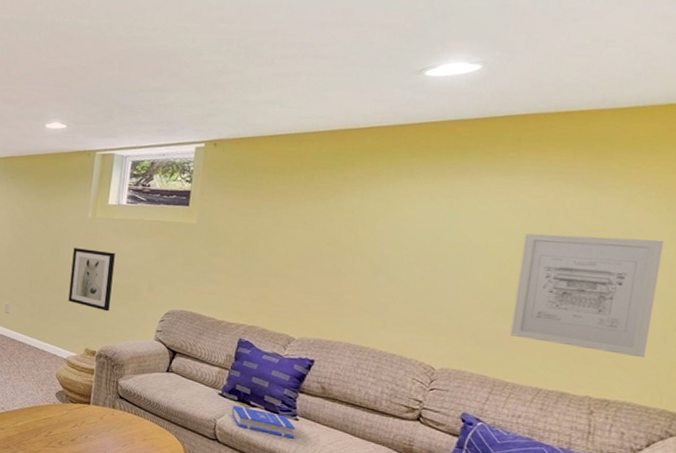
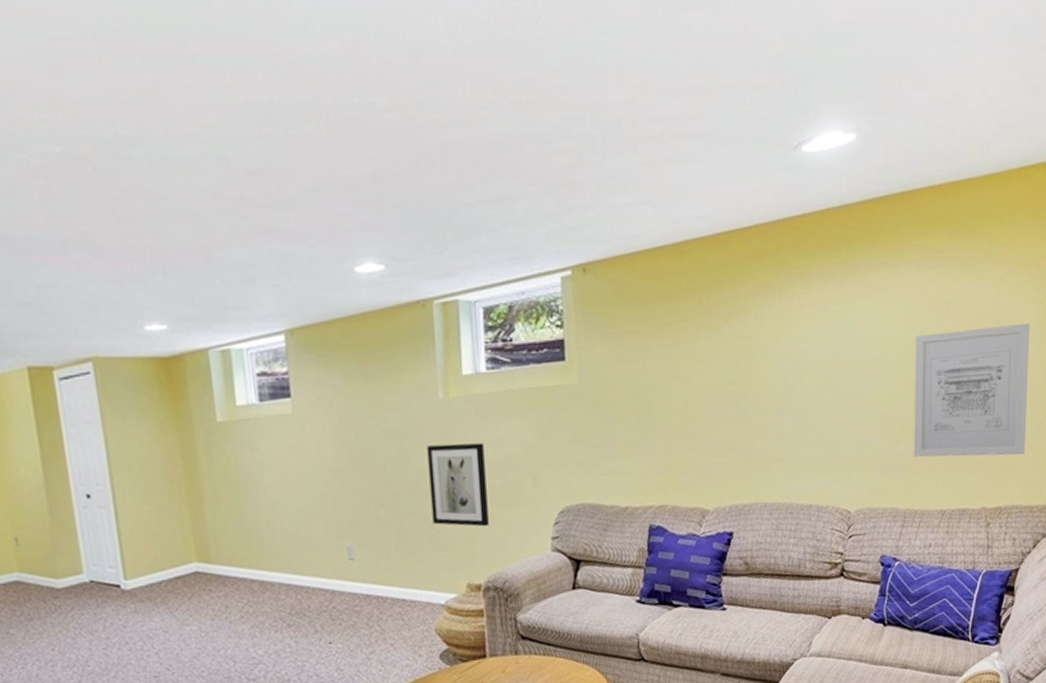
book: present [231,405,296,439] -> none [654,607,725,637]

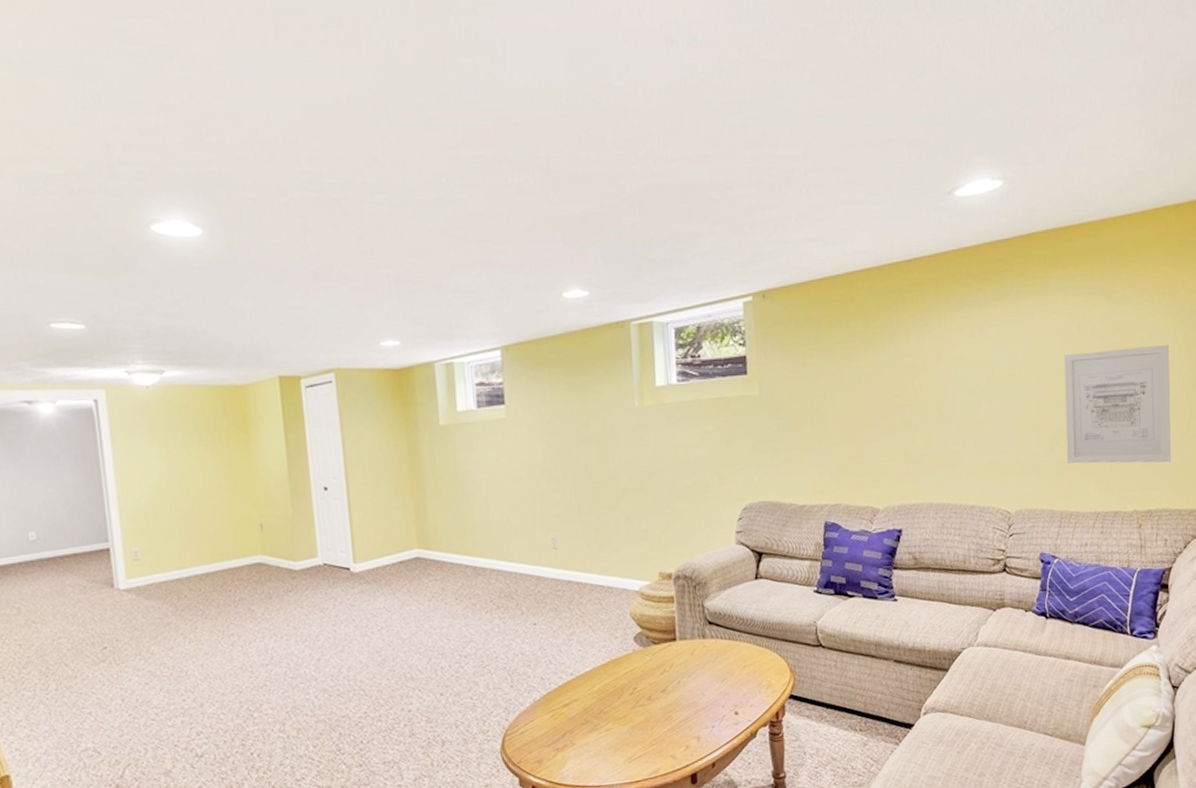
wall art: present [427,443,489,527] -> none [624,446,679,521]

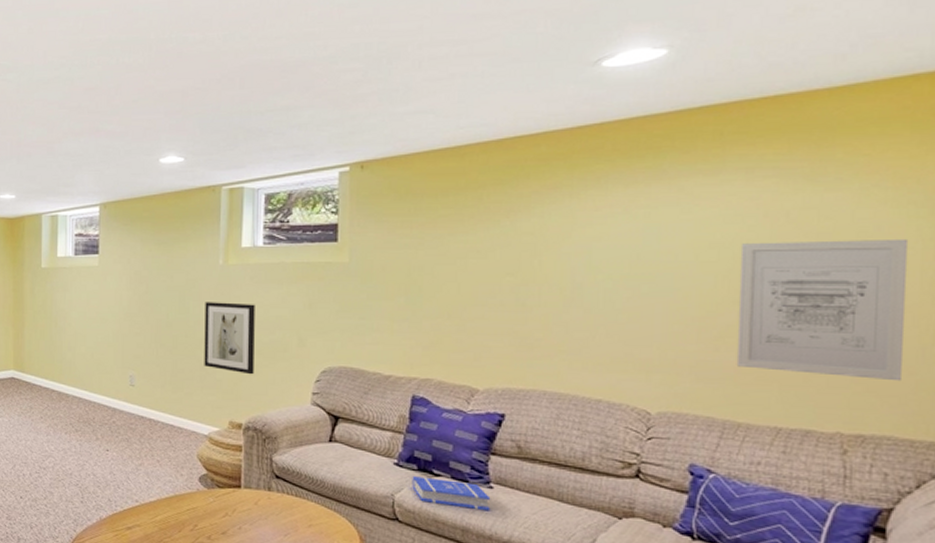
wall art: none [624,446,679,521] -> present [204,302,255,375]
book: none [830,598,897,625] -> present [412,476,491,511]

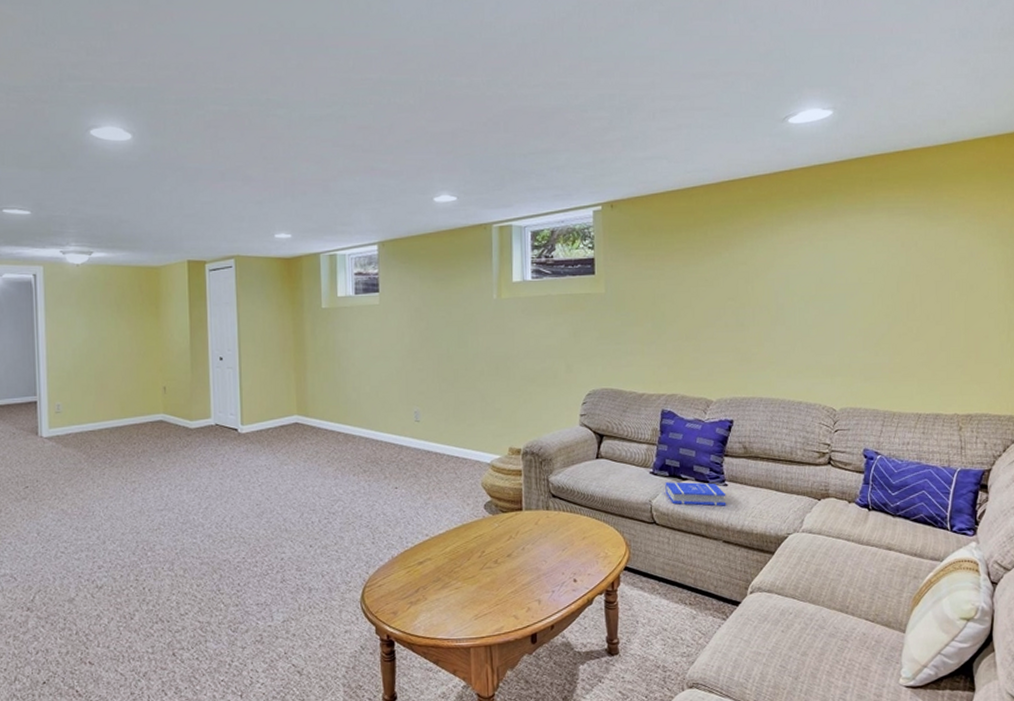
wall art: present [204,302,255,375] -> none [482,334,529,402]
wall art: present [736,238,909,382] -> none [888,262,991,371]

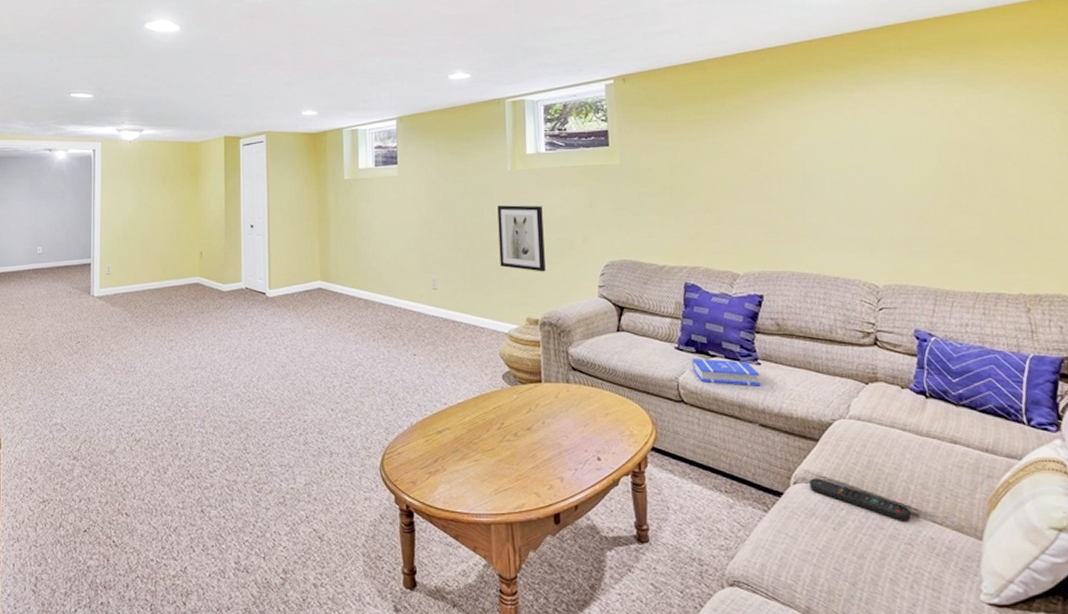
wall art: none [482,334,529,402] -> present [497,205,546,272]
remote control: none [764,587,848,621] -> present [809,478,910,521]

